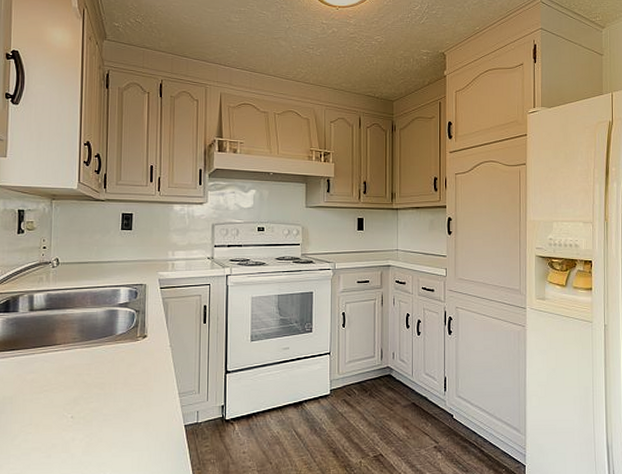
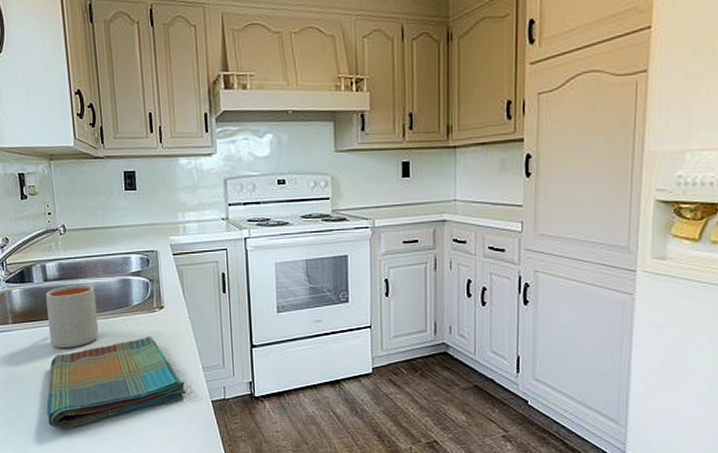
dish towel: none [13,364,161,462] -> present [47,336,187,430]
mug: none [28,314,81,377] -> present [46,284,99,349]

